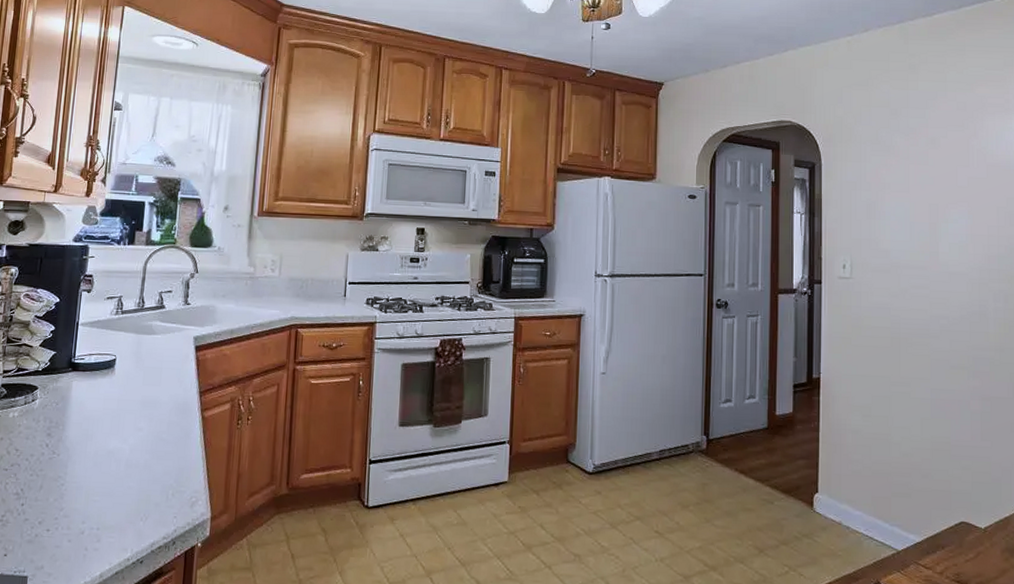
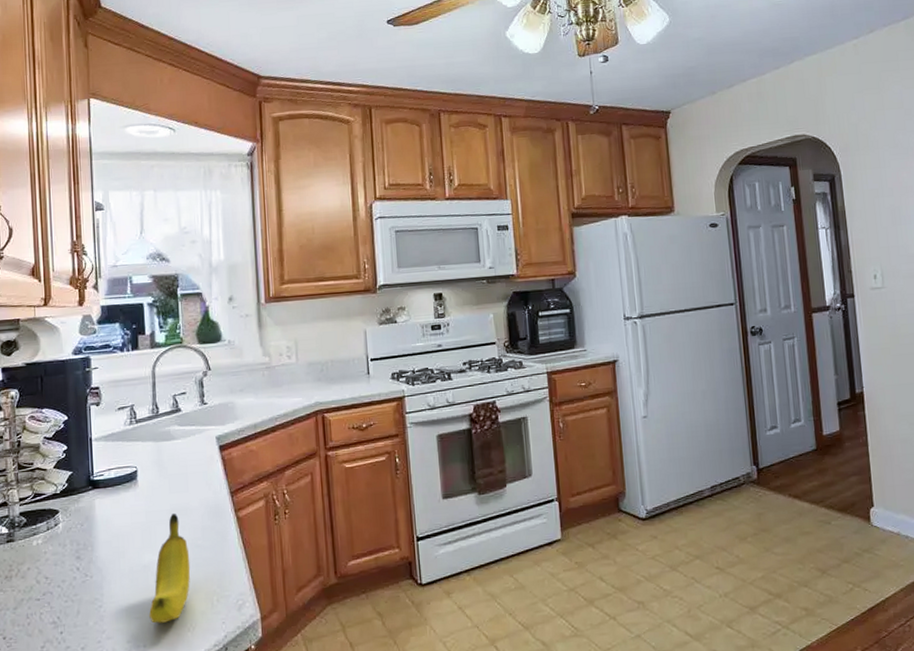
fruit: none [106,405,153,509] -> present [149,514,191,624]

